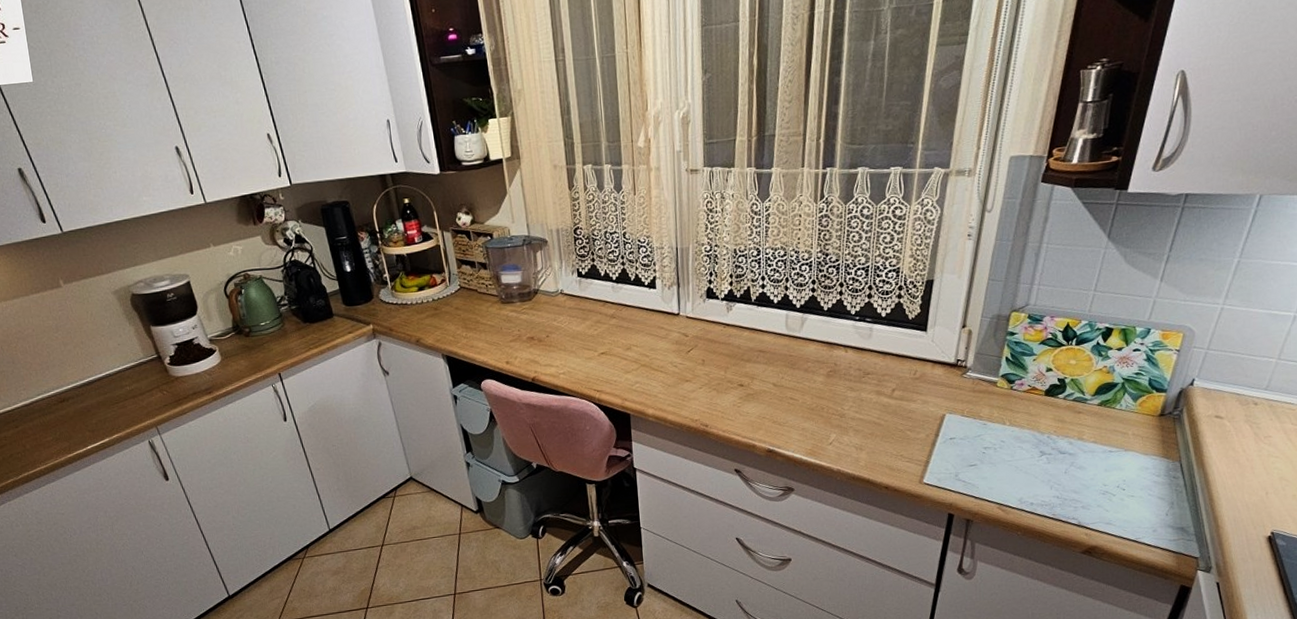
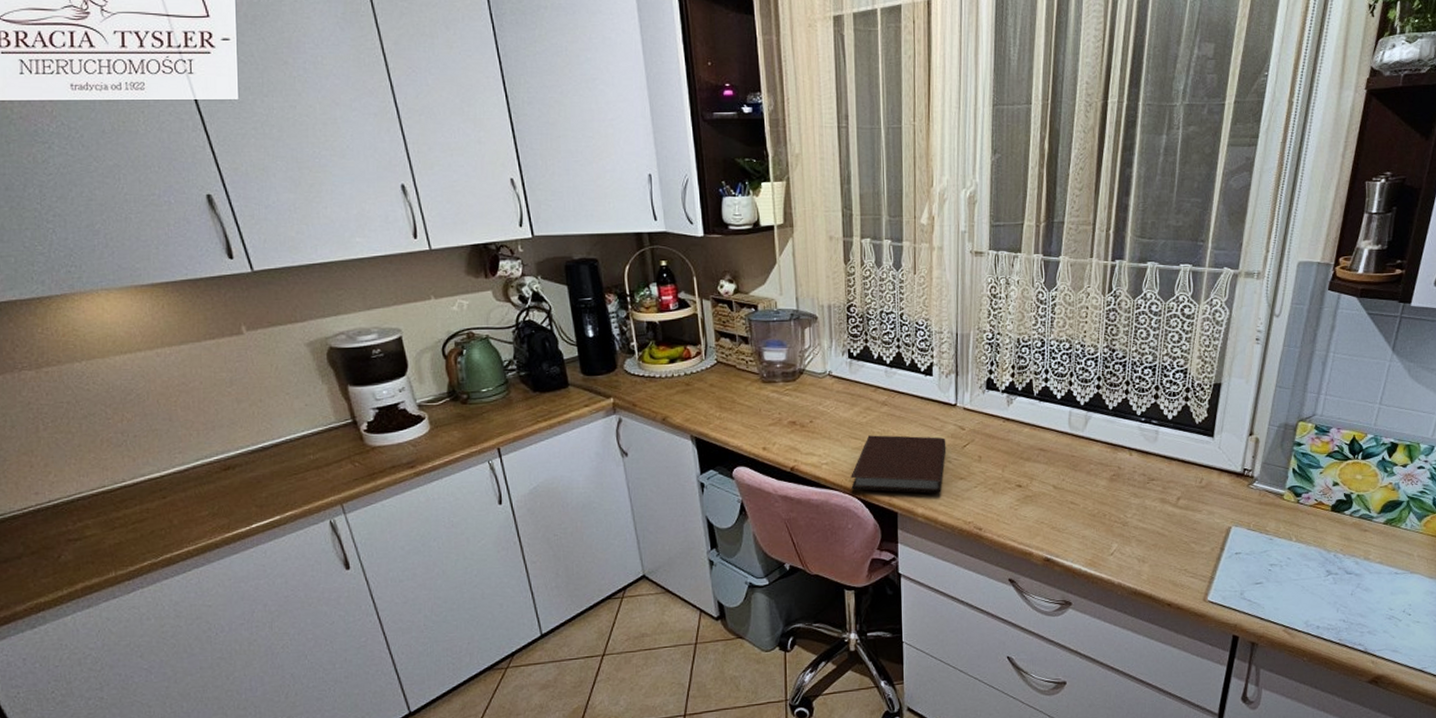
notebook: none [586,344,672,396] -> present [851,435,946,493]

